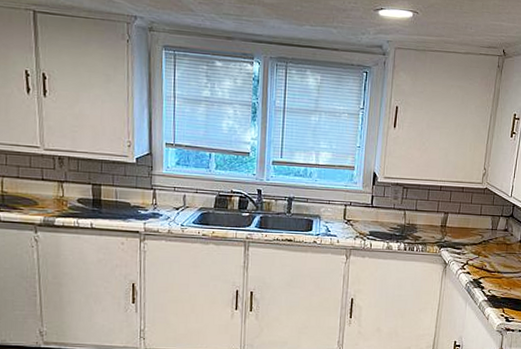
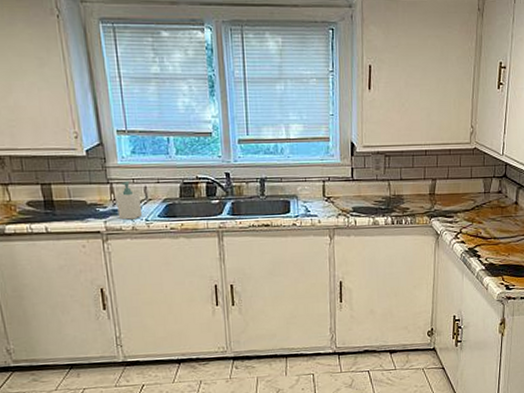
soap bottle: none [157,188,179,224] -> present [116,180,143,220]

